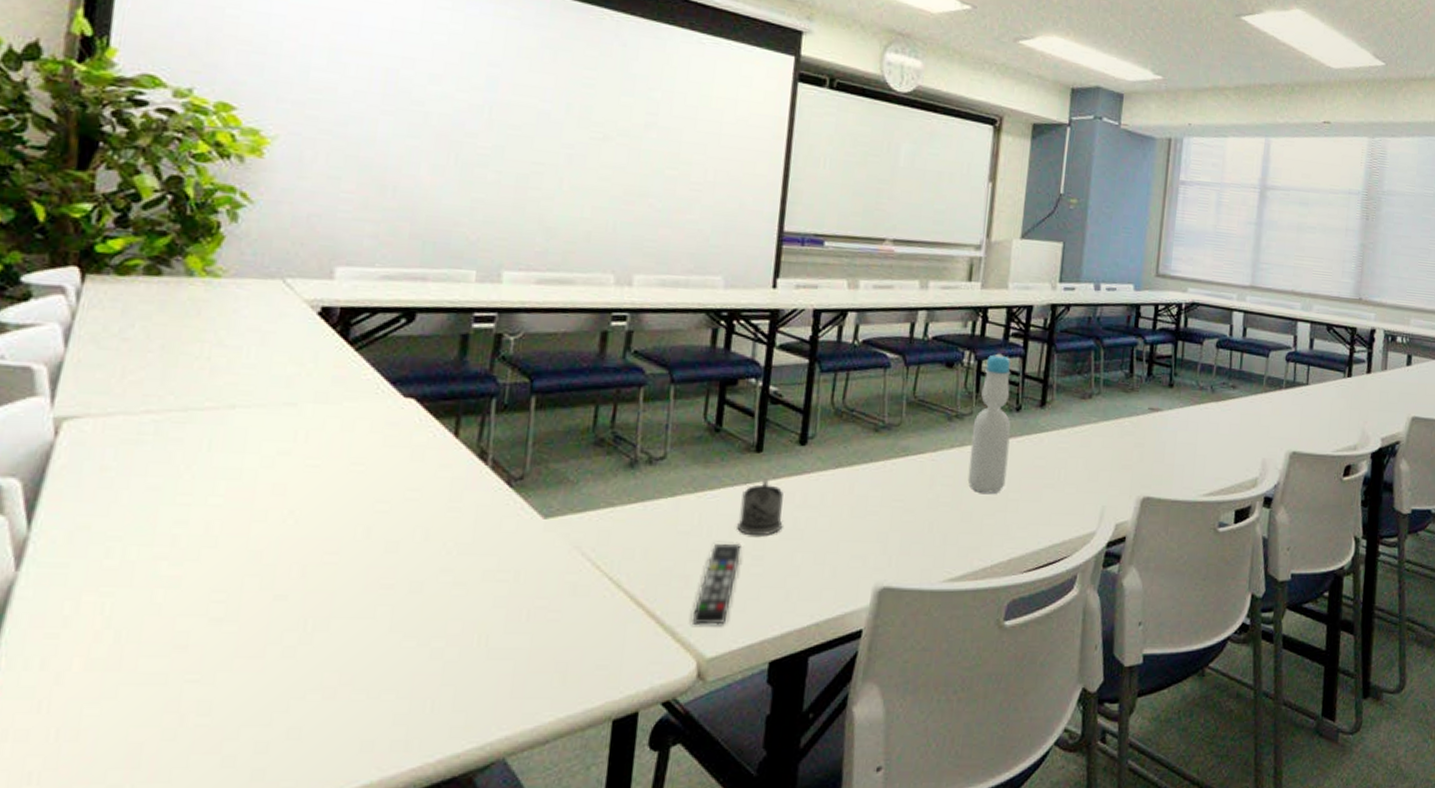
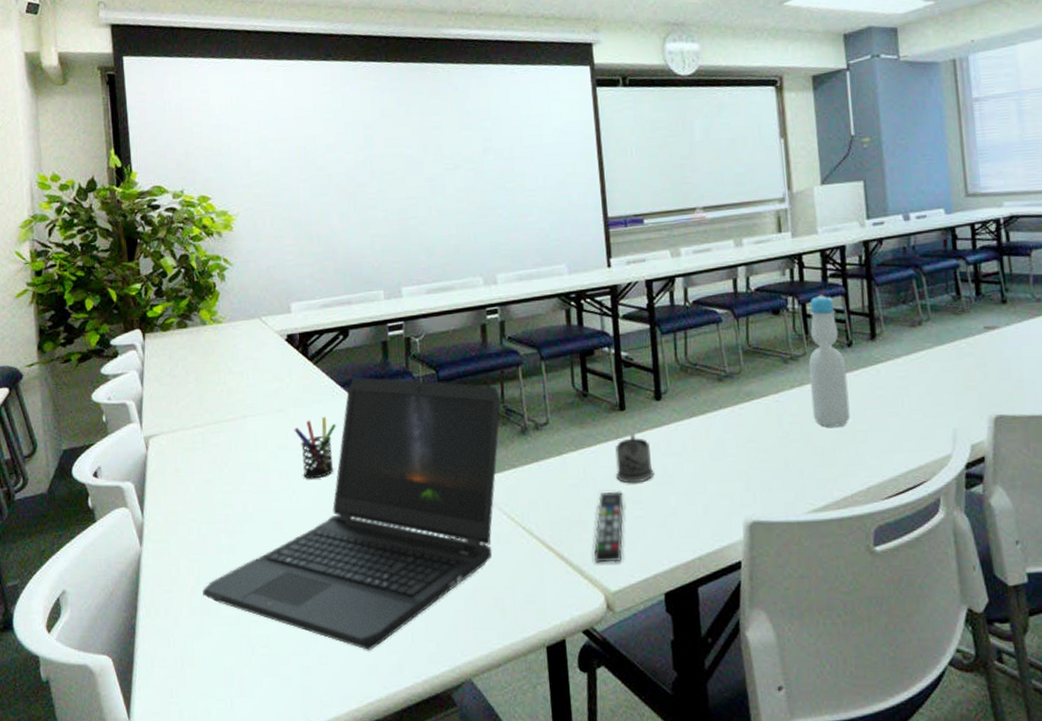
laptop computer: none [113,373,611,721] -> present [202,377,501,650]
pen holder: none [307,419,373,498] -> present [294,417,336,479]

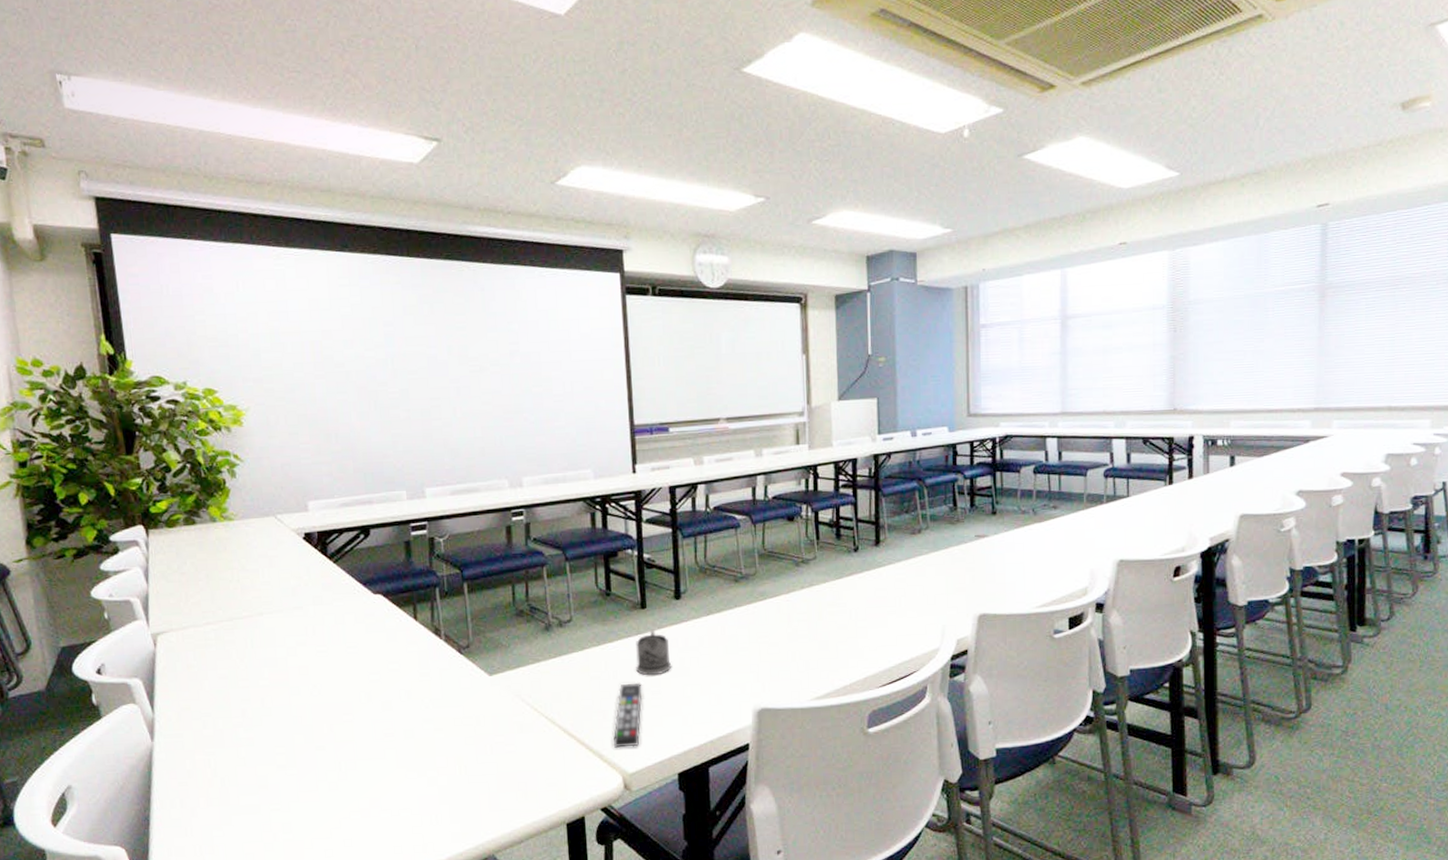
laptop computer: present [202,377,501,650] -> none [220,575,526,833]
pen holder: present [294,417,336,479] -> none [313,614,358,674]
bottle: present [808,295,851,427] -> none [818,503,853,624]

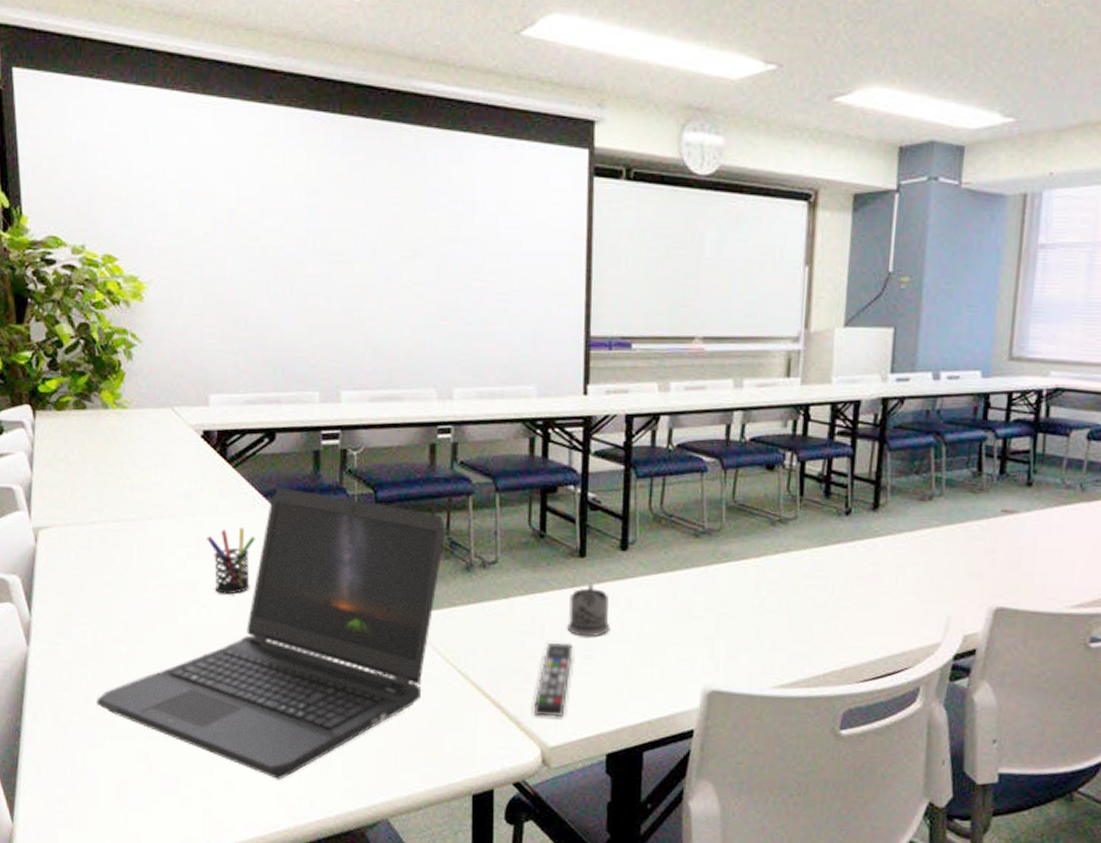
laptop computer: none [220,575,526,833] -> present [96,487,446,779]
pen holder: none [313,614,358,674] -> present [207,528,255,595]

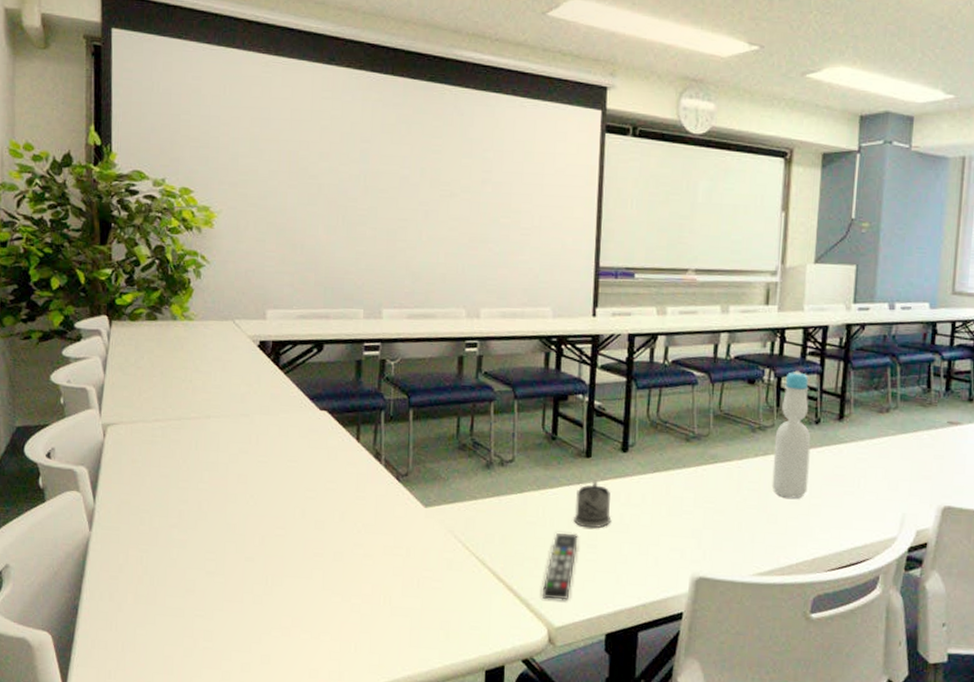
laptop computer: present [96,487,446,779] -> none [149,391,470,655]
pen holder: present [207,528,255,595] -> none [258,427,301,487]
bottle: none [794,453,841,601] -> present [771,370,811,499]

